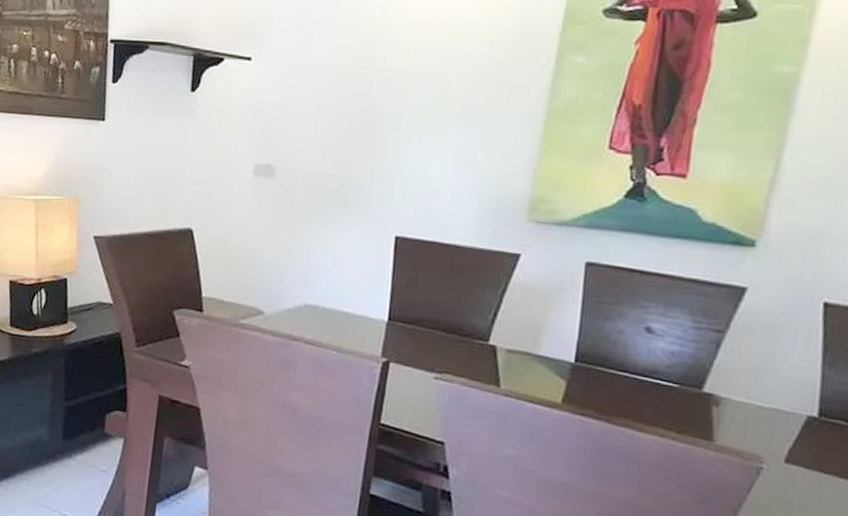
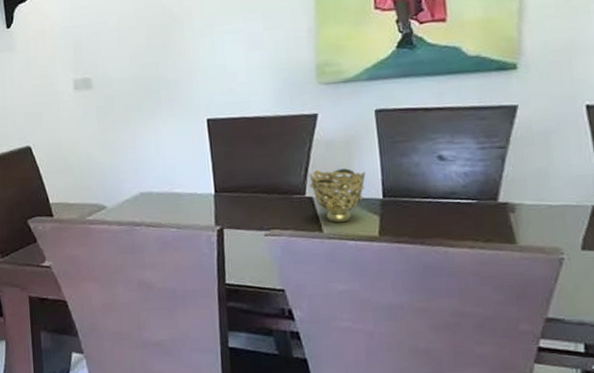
decorative bowl: none [495,316,561,380] -> present [309,168,366,222]

